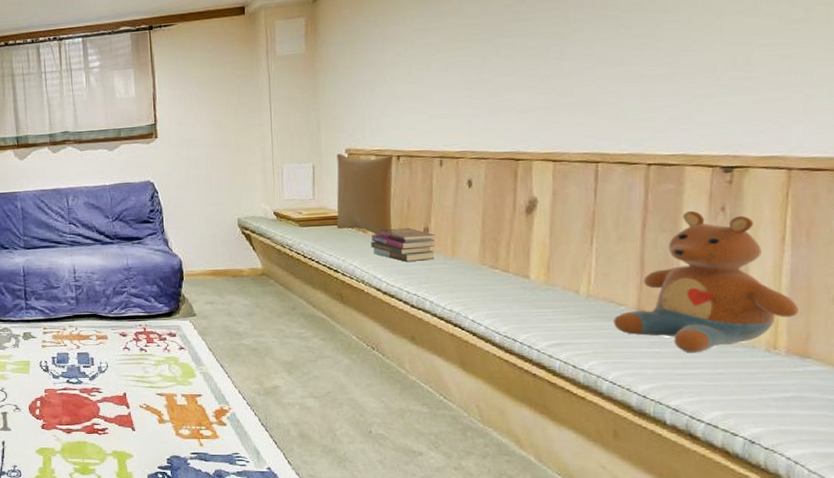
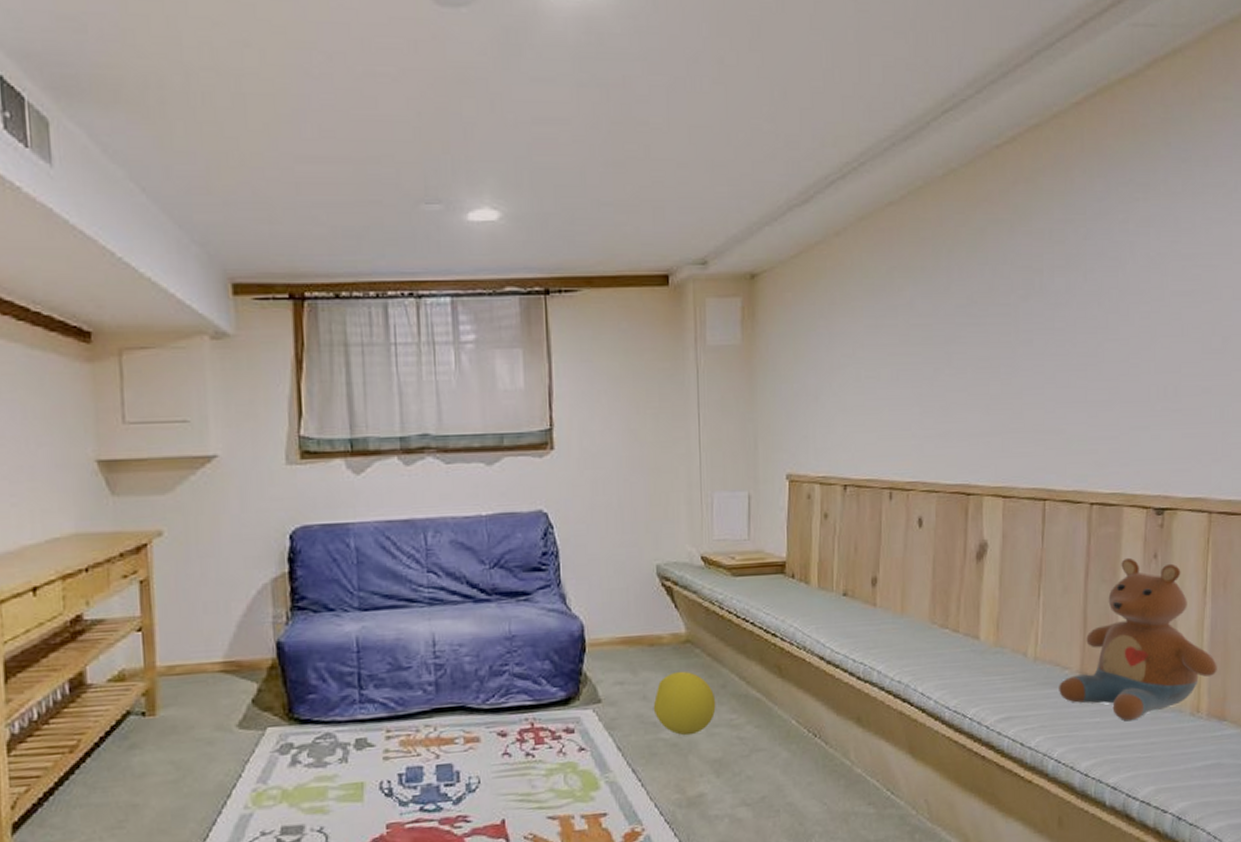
ball: none [236,295,288,343] -> present [653,670,716,736]
pillow: present [336,153,394,235] -> none [775,480,840,587]
books: present [370,227,437,263] -> none [813,577,886,622]

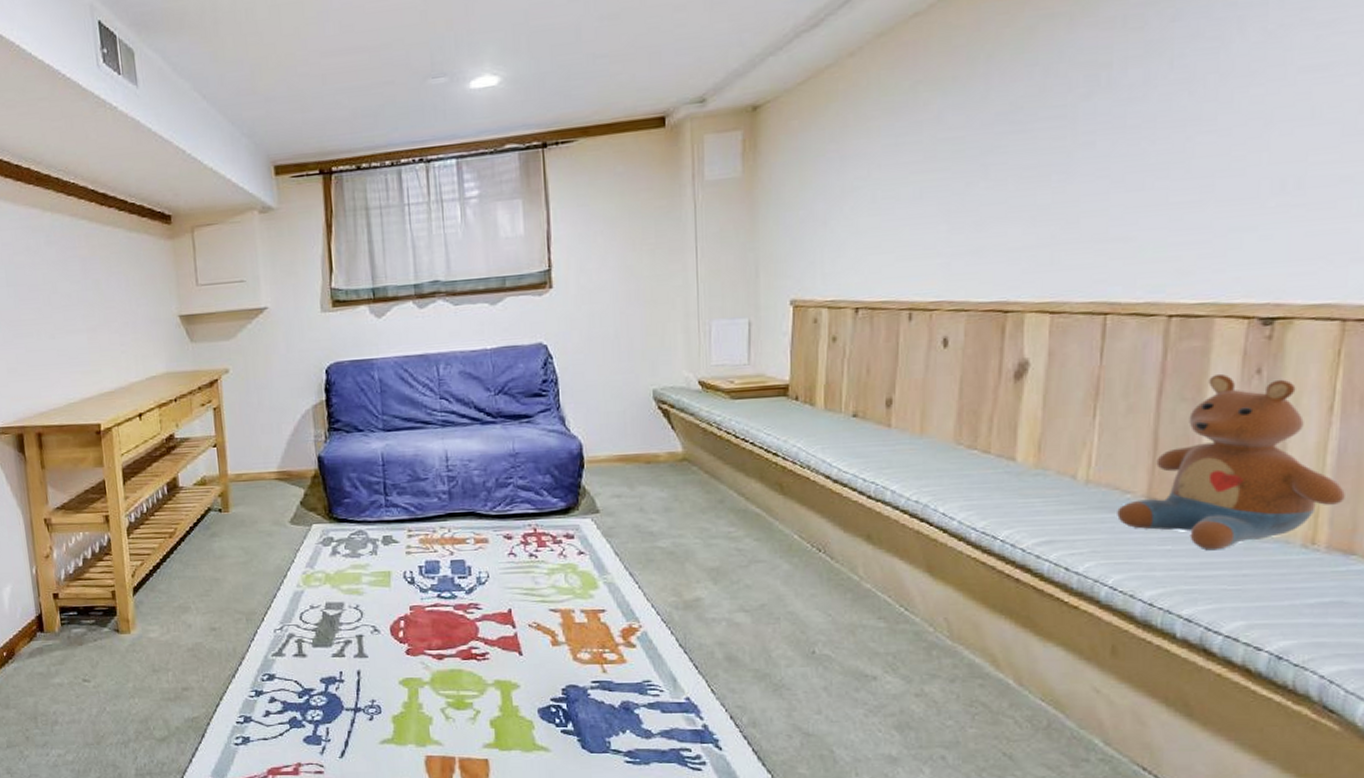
ball: present [653,670,716,736] -> none [649,486,714,545]

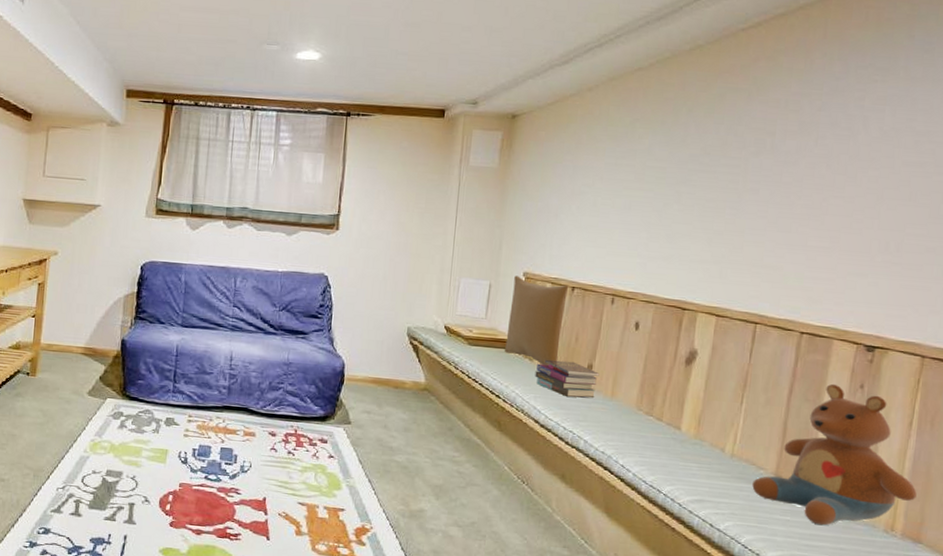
pillow: none [777,305,851,409] -> present [505,275,569,366]
books: none [819,398,902,443] -> present [535,359,600,398]

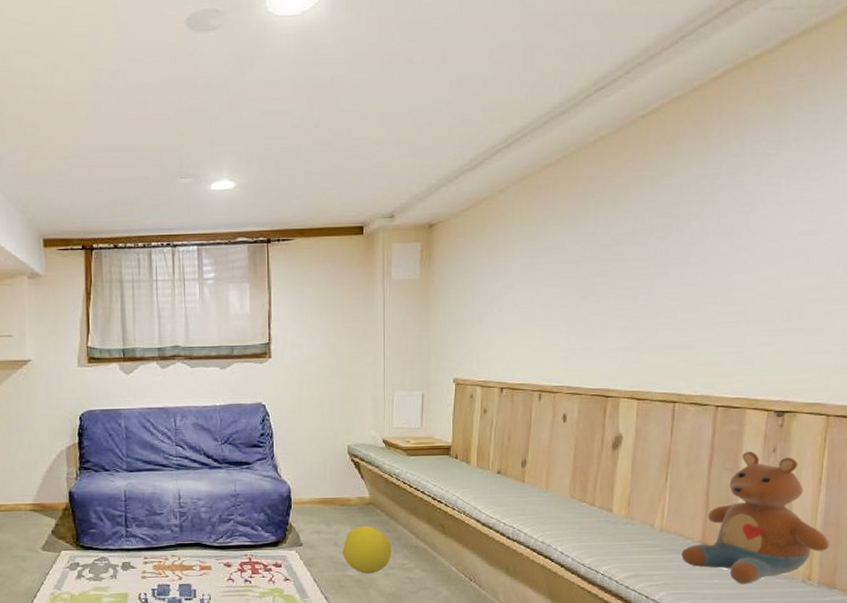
ball: none [391,411,443,463] -> present [342,525,391,574]
pillow: present [505,275,569,366] -> none [442,383,498,466]
books: present [535,359,600,398] -> none [473,459,533,494]

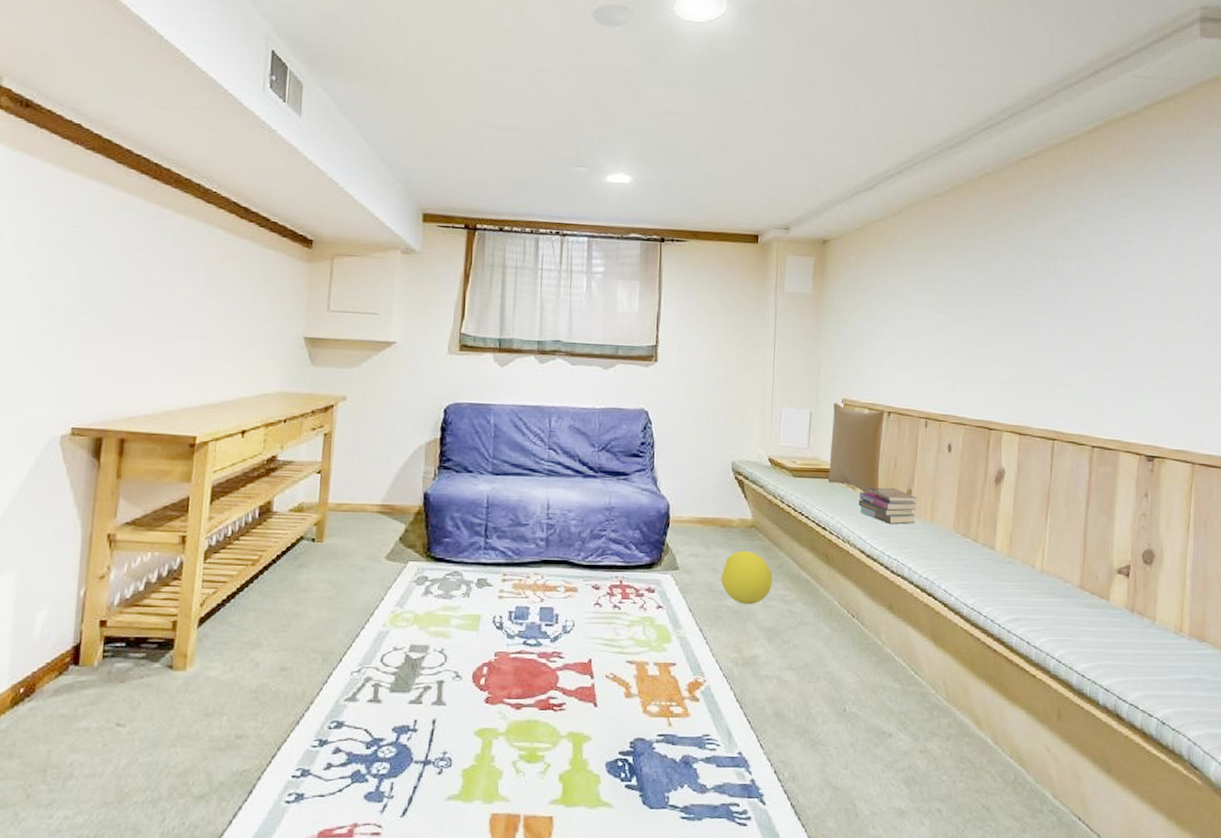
pillow: none [442,383,498,466] -> present [828,403,885,493]
books: none [473,459,533,494] -> present [858,487,919,525]
stuffed toy: present [681,451,829,584] -> none [1061,494,1198,633]

